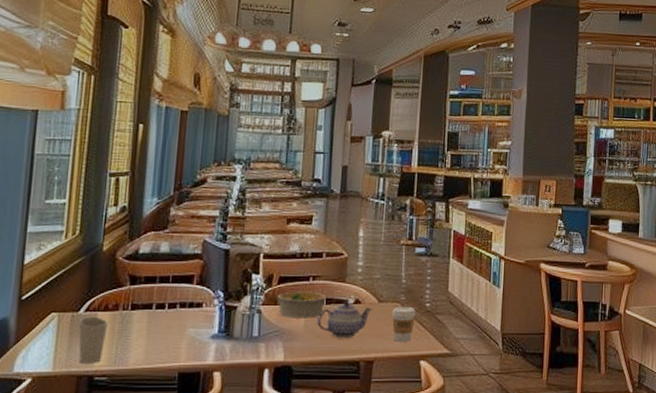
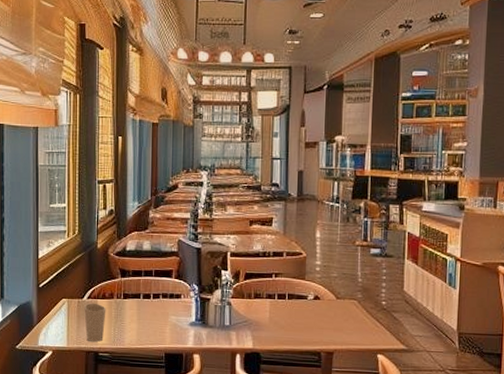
bowl: present [278,291,326,318] -> none [245,286,288,311]
teapot: present [317,301,372,338] -> none [281,297,331,330]
coffee cup: present [391,306,416,342] -> none [349,303,373,337]

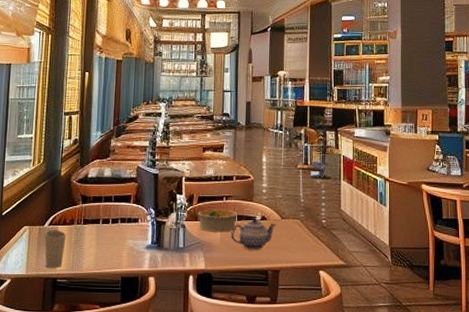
bowl: none [245,286,288,311] -> present [198,209,237,232]
teapot: none [281,297,331,330] -> present [231,218,276,249]

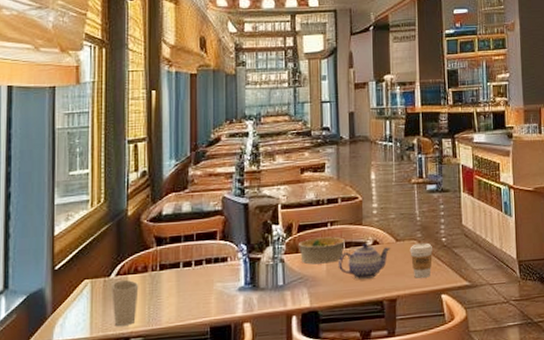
coffee cup: none [293,222,314,254] -> present [409,243,433,278]

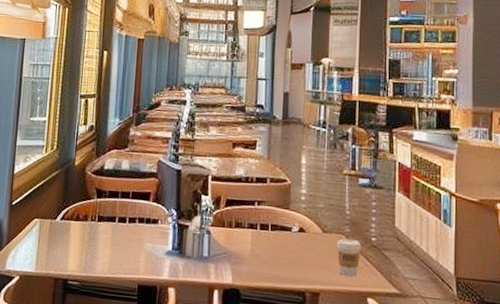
cup: present [111,279,139,326] -> none [55,224,79,268]
bowl: present [299,236,345,265] -> none [225,215,271,243]
teapot: present [339,243,390,279] -> none [263,229,316,267]

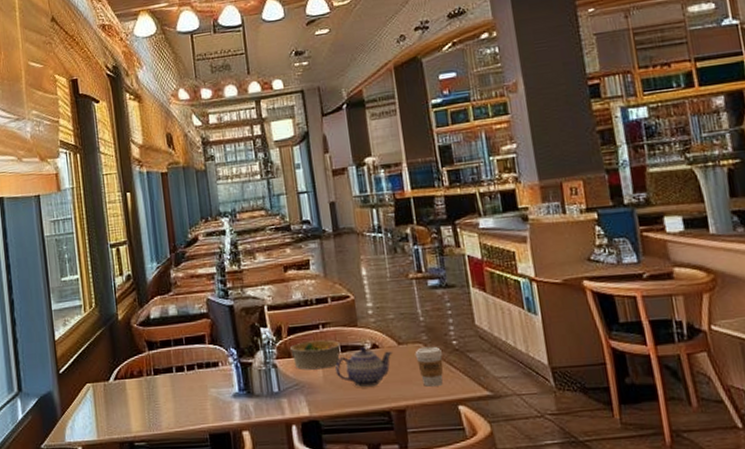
bowl: none [225,215,271,243] -> present [290,340,340,370]
teapot: none [263,229,316,267] -> present [335,347,393,387]

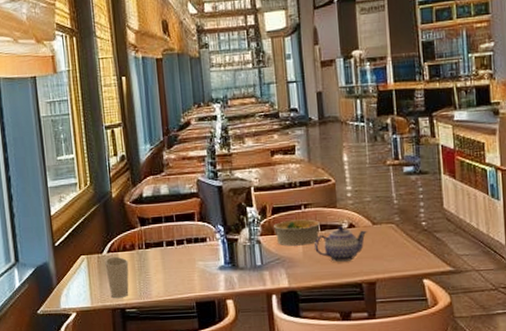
cup: none [111,384,138,430] -> present [105,256,129,298]
coffee cup: present [415,346,444,387] -> none [387,226,413,262]

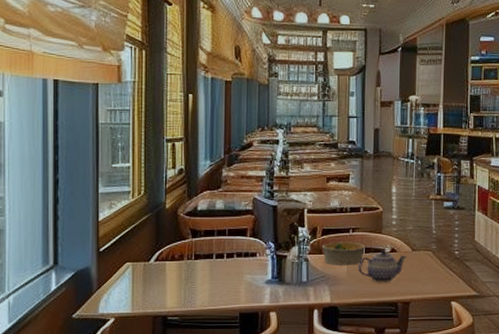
cup: present [105,256,129,298] -> none [151,265,176,305]

